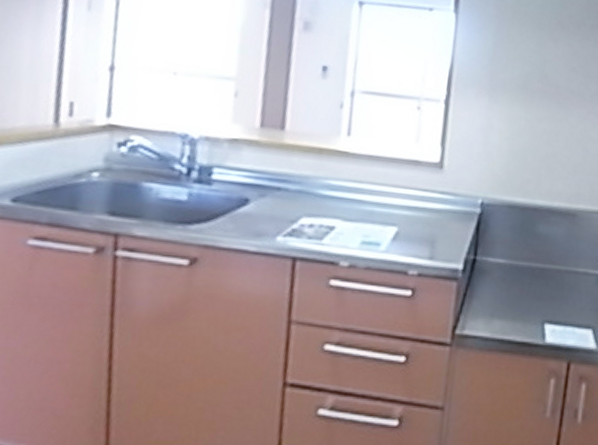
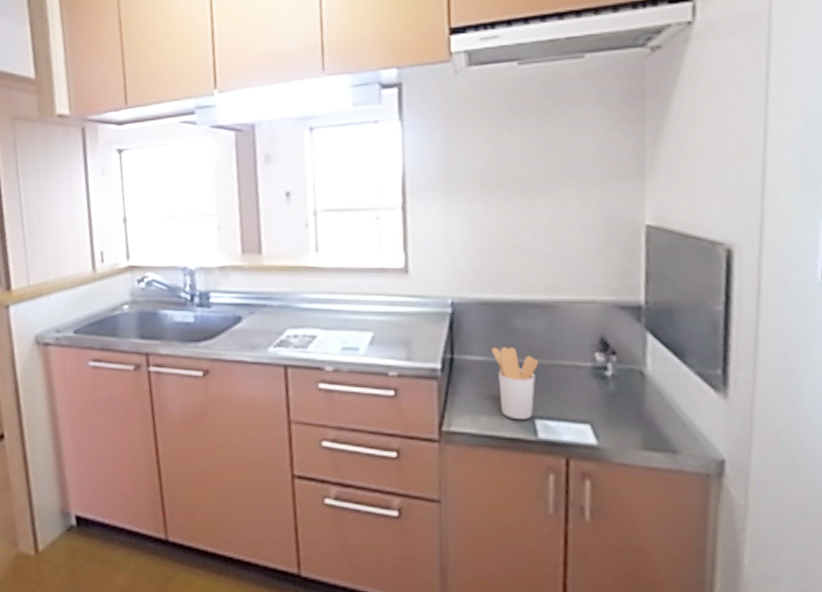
utensil holder: none [513,250,555,324] -> present [492,347,539,419]

